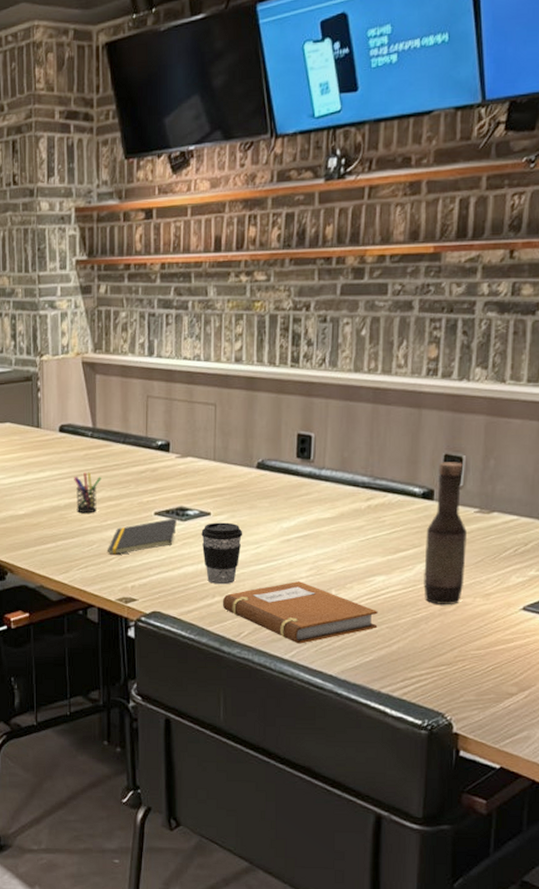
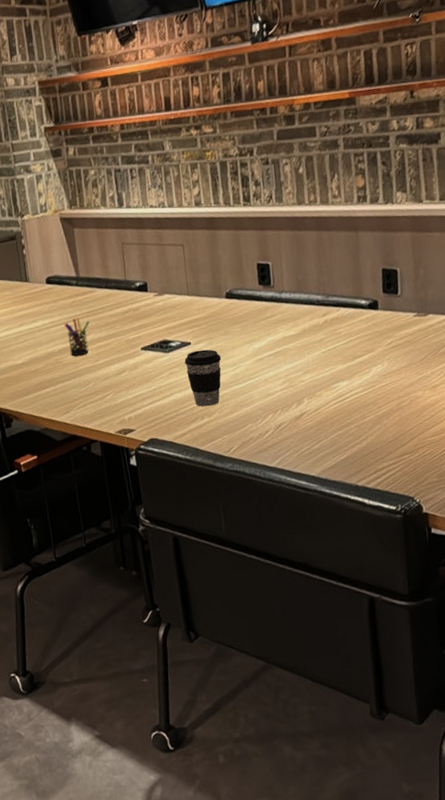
notepad: present [108,518,177,555] -> none [103,351,163,391]
notebook: present [222,581,378,644] -> none [210,395,348,452]
bottle: present [424,462,467,604] -> none [376,274,414,401]

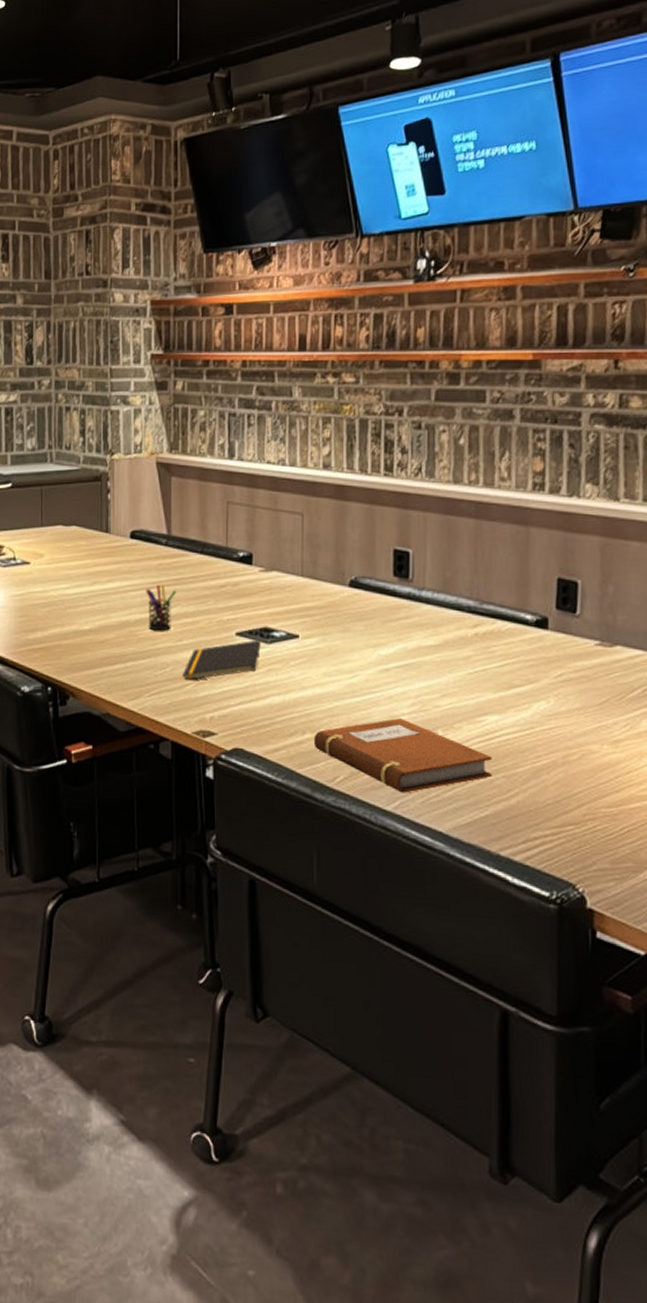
notepad: none [103,351,163,391] -> present [183,639,261,680]
coffee cup: present [184,349,222,407] -> none [288,646,336,719]
notebook: none [210,395,348,452] -> present [313,718,493,793]

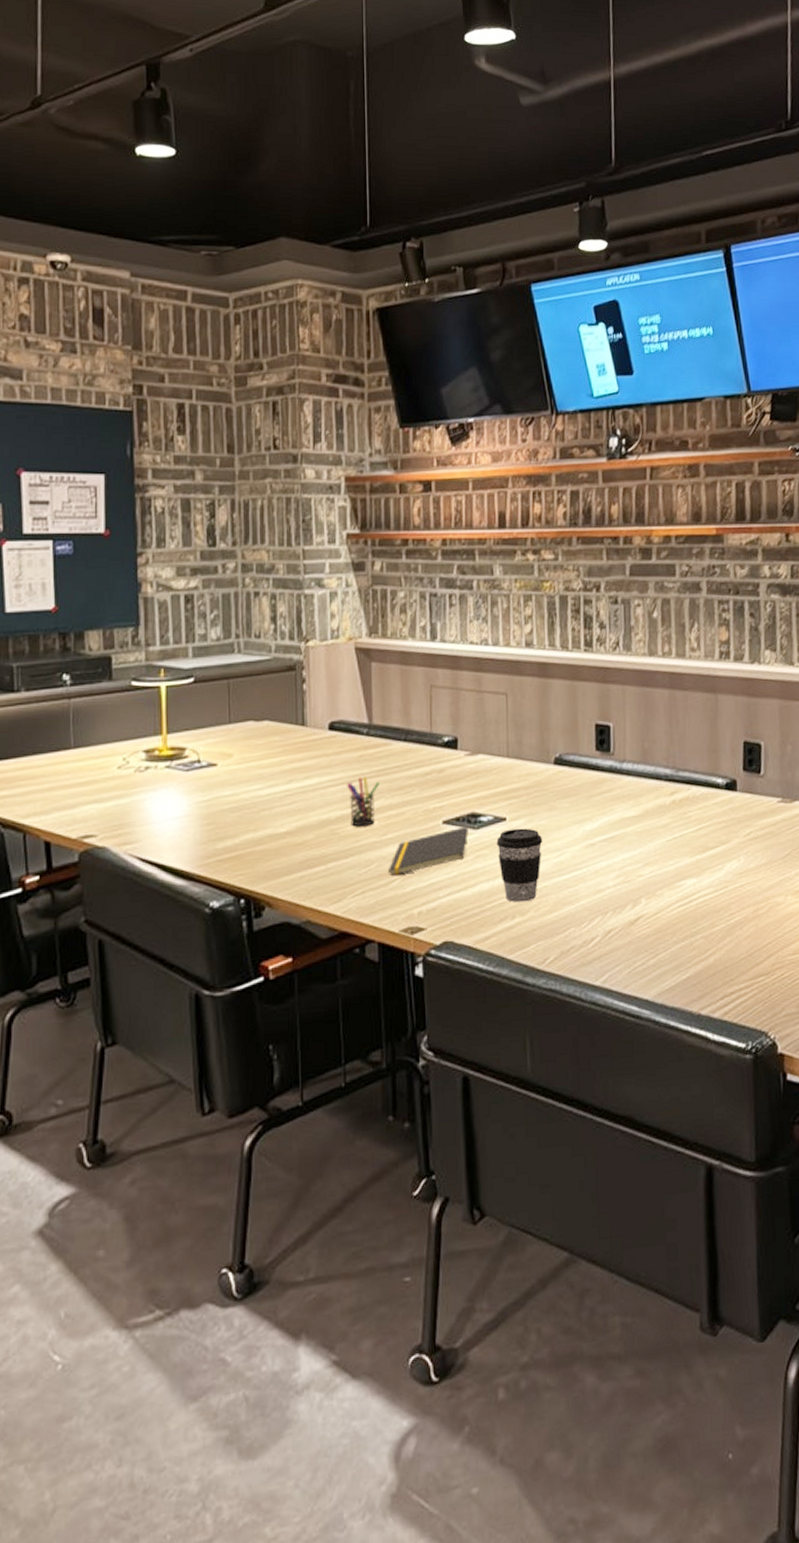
coffee cup: none [288,646,336,719] -> present [496,828,543,903]
notebook: present [313,718,493,793] -> none [523,892,692,966]

